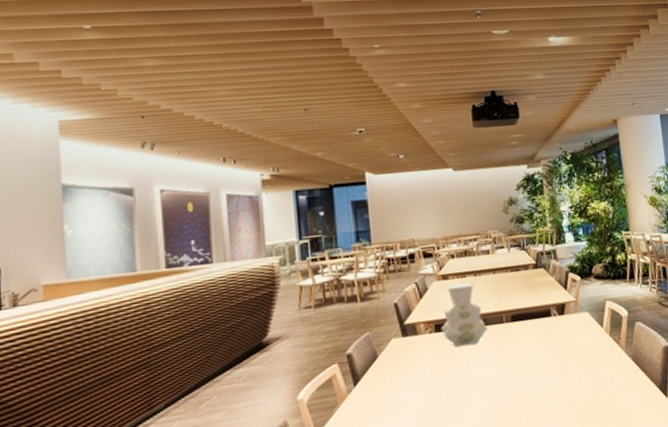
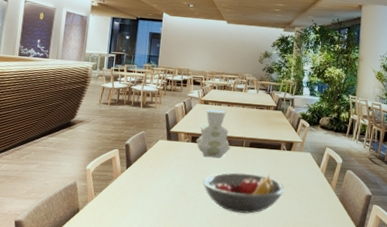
fruit bowl: none [460,351,565,408] -> present [203,172,285,214]

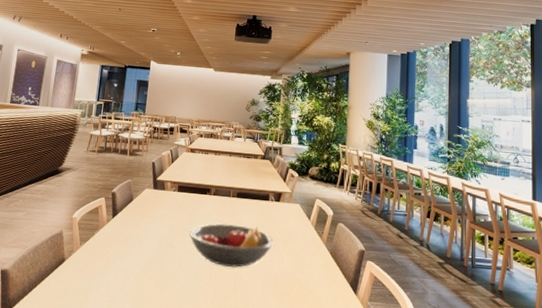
vase: present [196,109,231,158] -> none [182,157,218,208]

